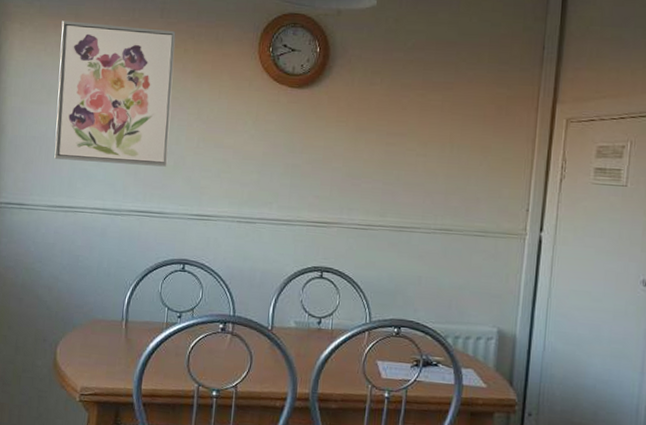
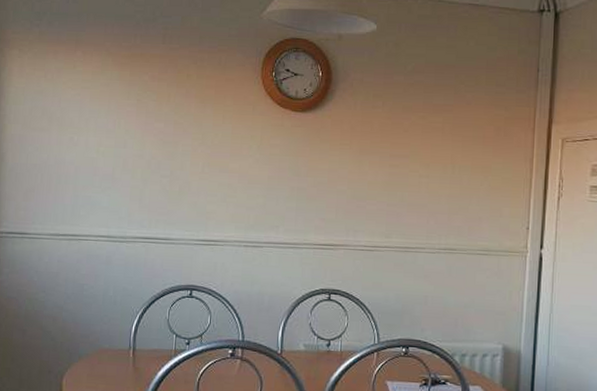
wall art: present [54,20,176,167] -> none [56,47,178,193]

